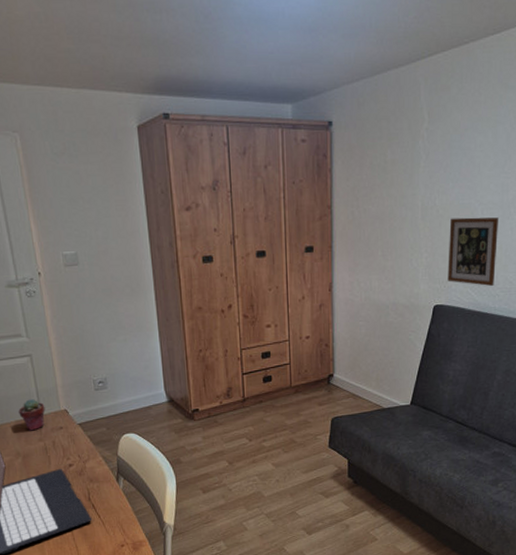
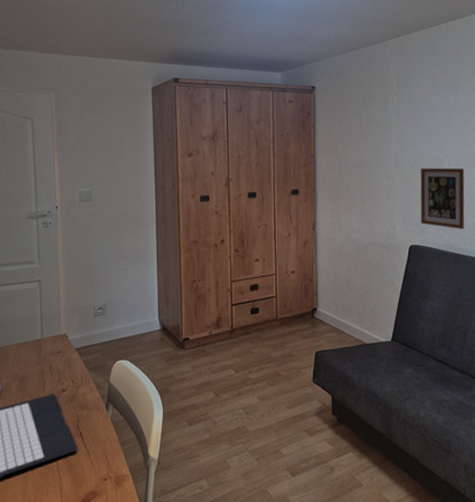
potted succulent: present [18,399,46,431] -> none [22,322,47,354]

